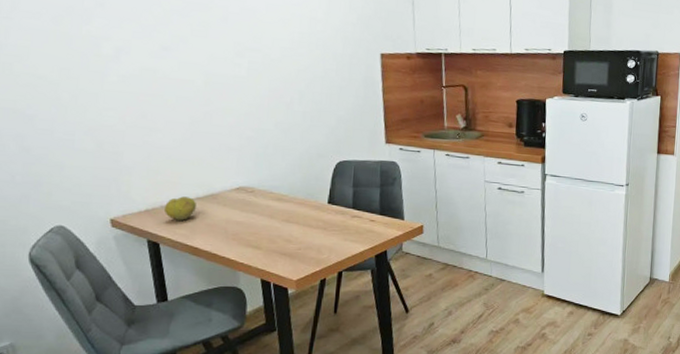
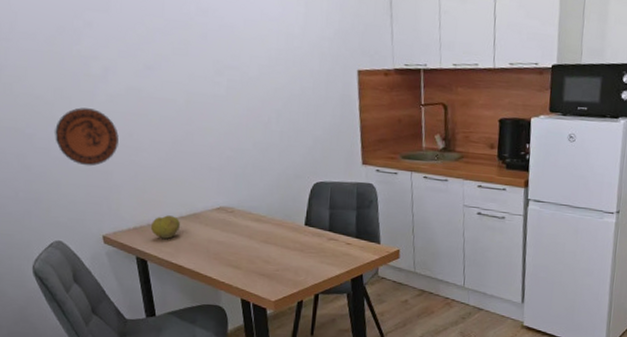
decorative plate: none [59,88,131,148] -> present [55,107,119,166]

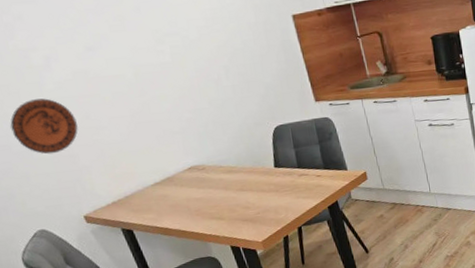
fruit: present [150,215,180,239] -> none [128,184,157,207]

